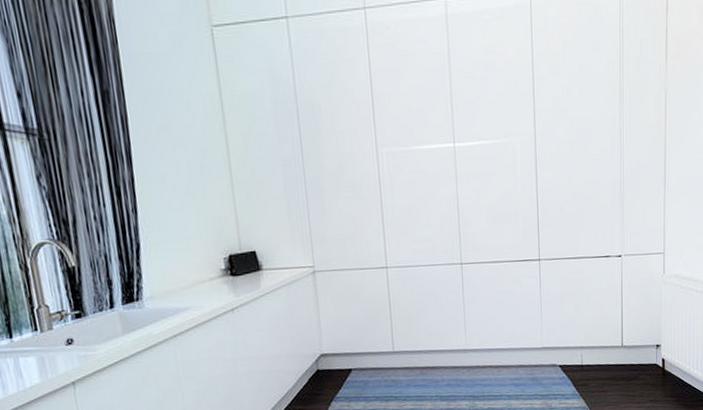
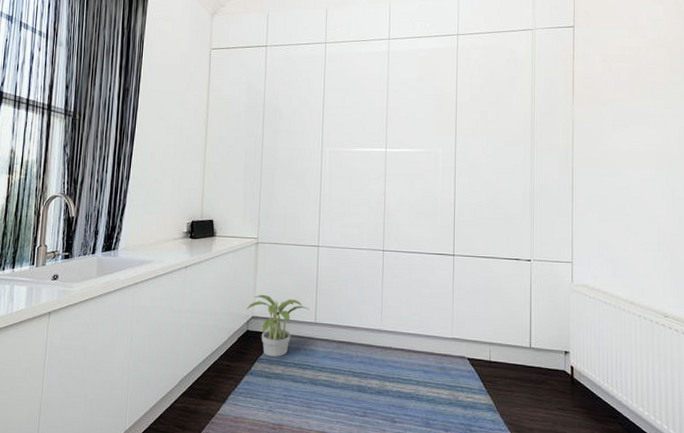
potted plant: none [312,328,385,394] -> present [246,294,309,357]

